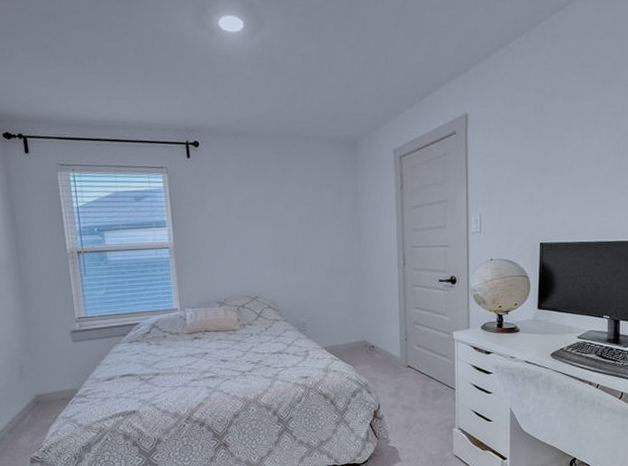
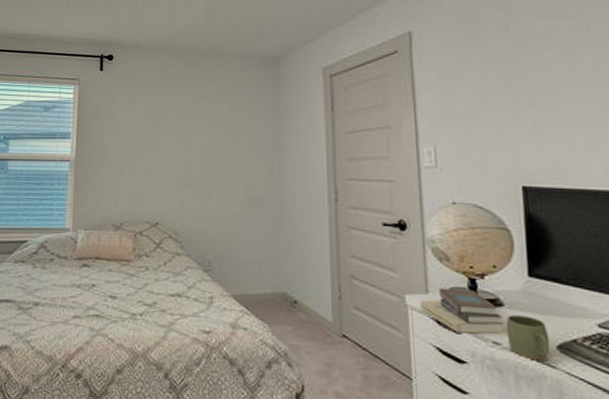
books: none [463,322,518,354] -> present [420,288,504,334]
mug: none [519,336,547,366] -> present [505,315,550,362]

